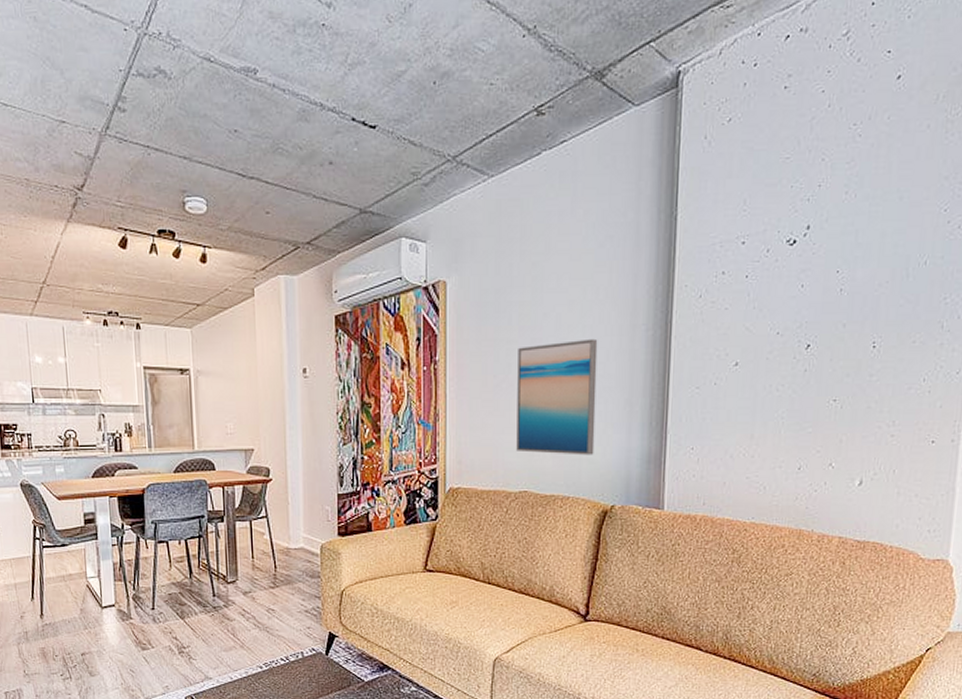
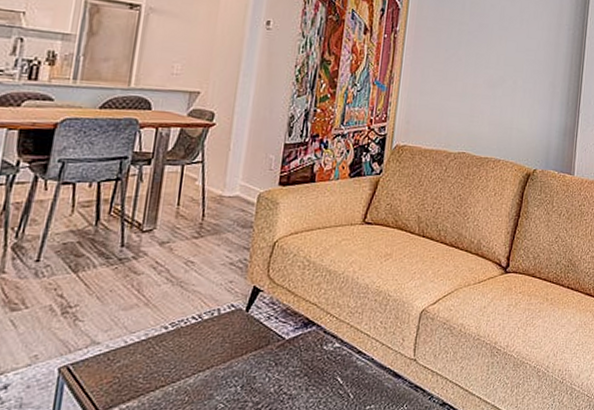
wall art: present [516,338,598,455] -> none [459,29,532,126]

